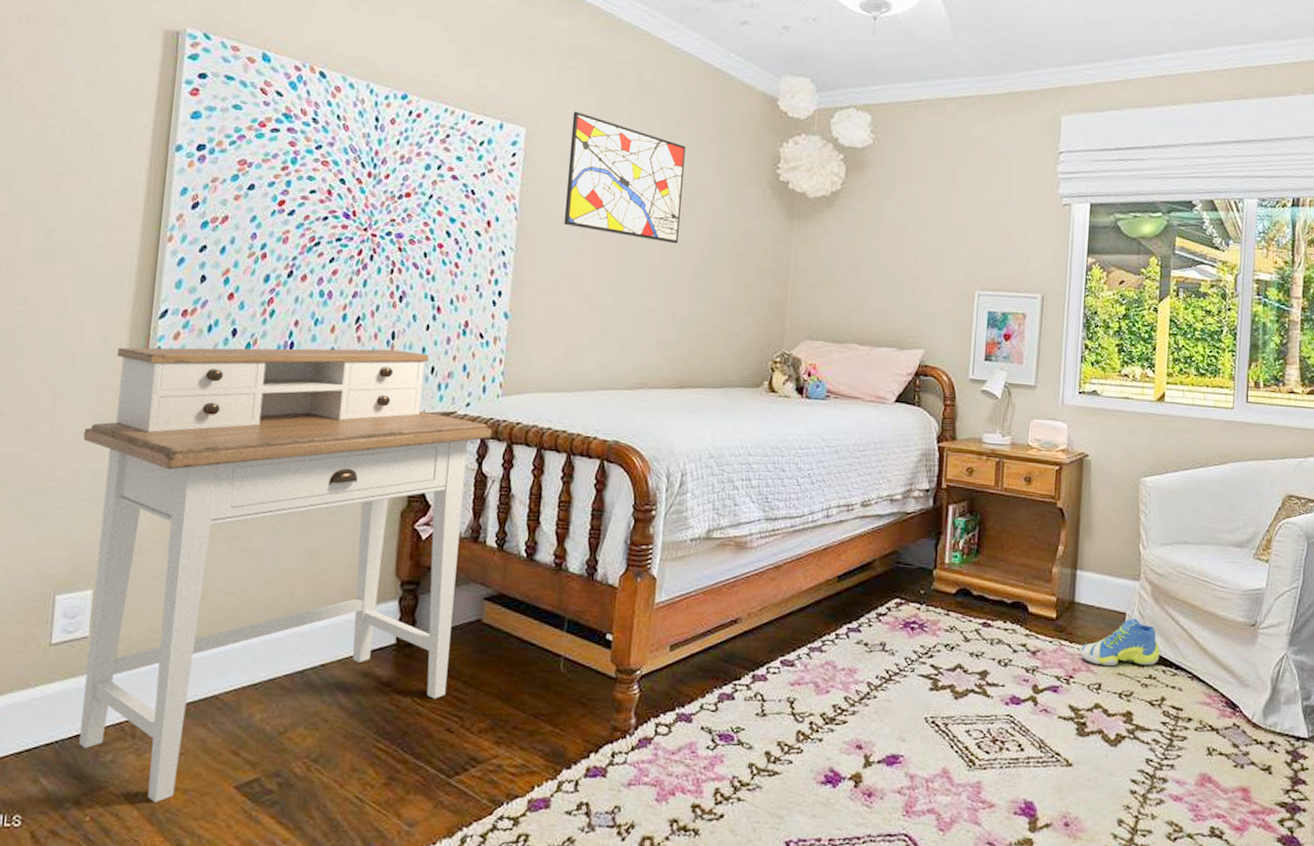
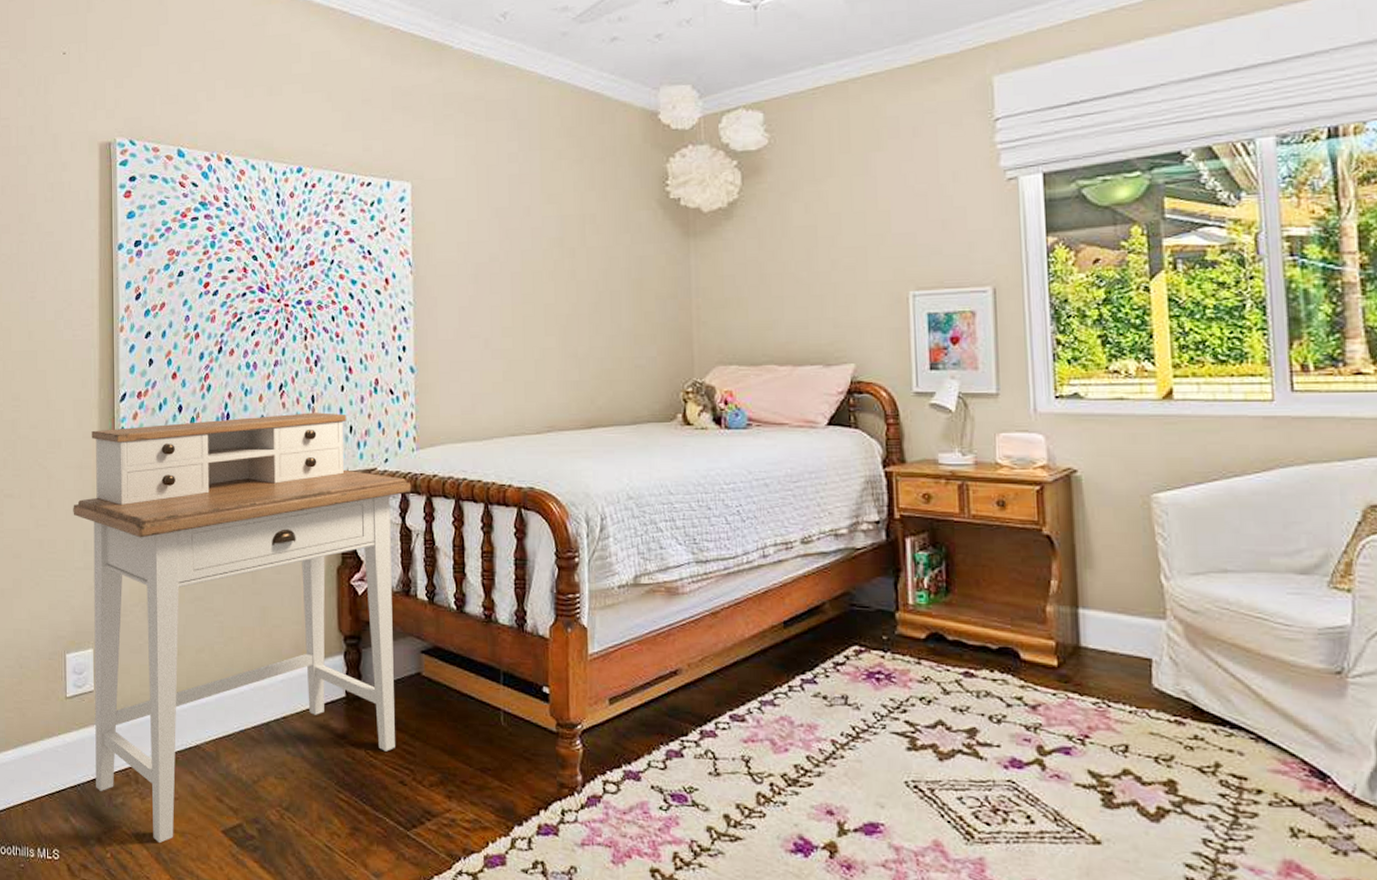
wall art: present [563,111,686,244] -> none [453,158,570,279]
sneaker: present [1079,618,1160,667] -> none [1093,665,1206,724]

